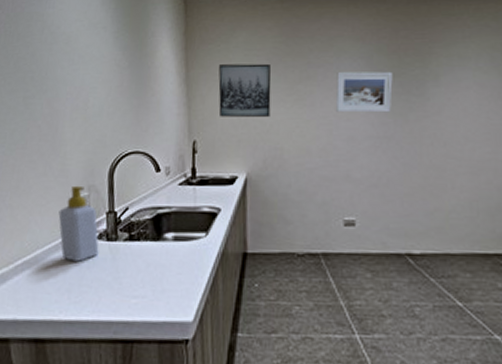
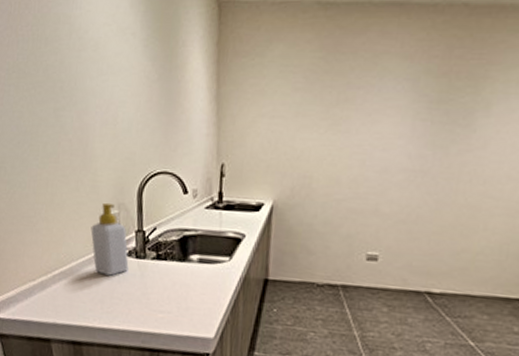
wall art: present [218,63,272,117] -> none [249,81,307,142]
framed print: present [336,71,393,113] -> none [372,96,440,144]

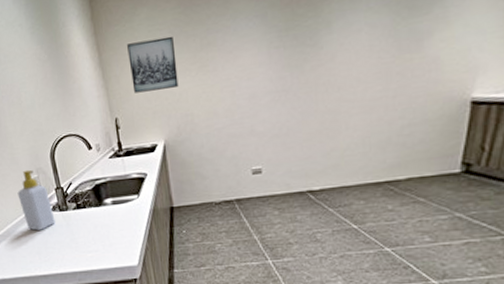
wall art: none [249,81,307,142] -> present [127,36,179,93]

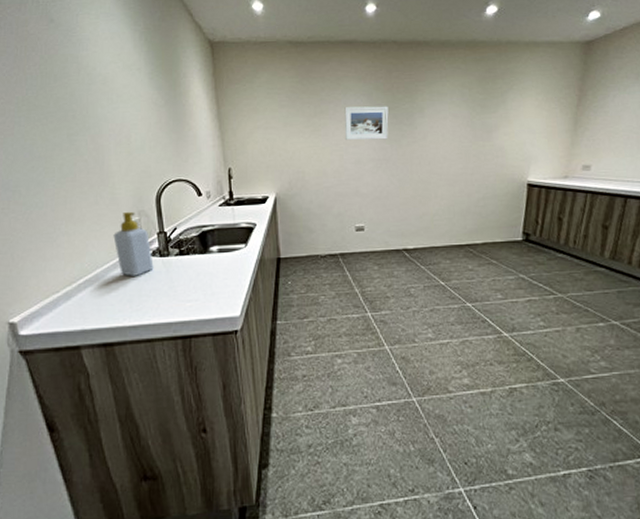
wall art: present [127,36,179,93] -> none [246,100,292,147]
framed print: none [234,25,288,74] -> present [344,106,389,141]

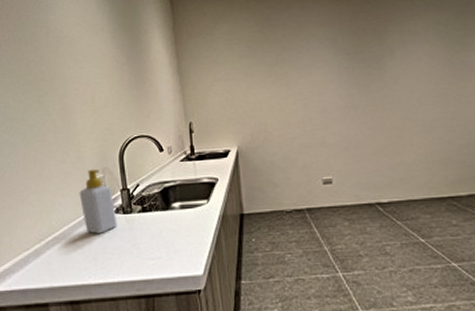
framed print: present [344,106,389,141] -> none [307,49,356,89]

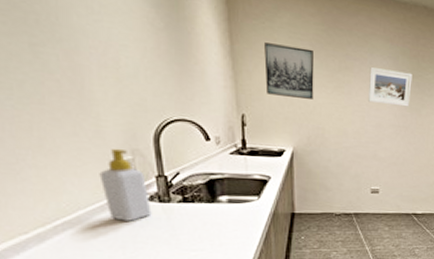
wall art: none [206,50,254,100] -> present [264,42,314,99]
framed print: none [307,49,356,89] -> present [368,67,412,107]

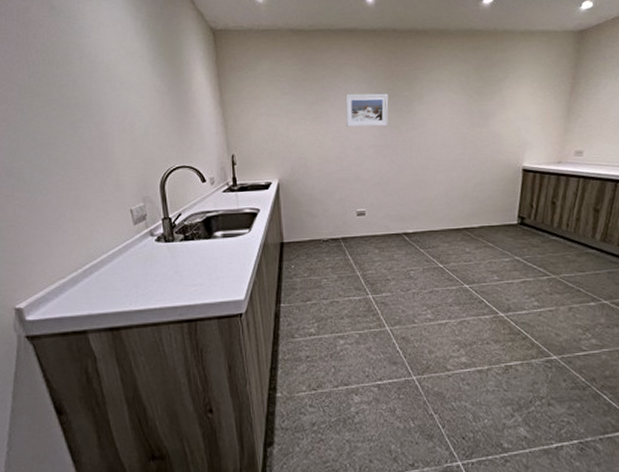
soap bottle: present [99,148,152,221] -> none [118,197,159,262]
wall art: present [264,42,314,99] -> none [249,88,295,134]

